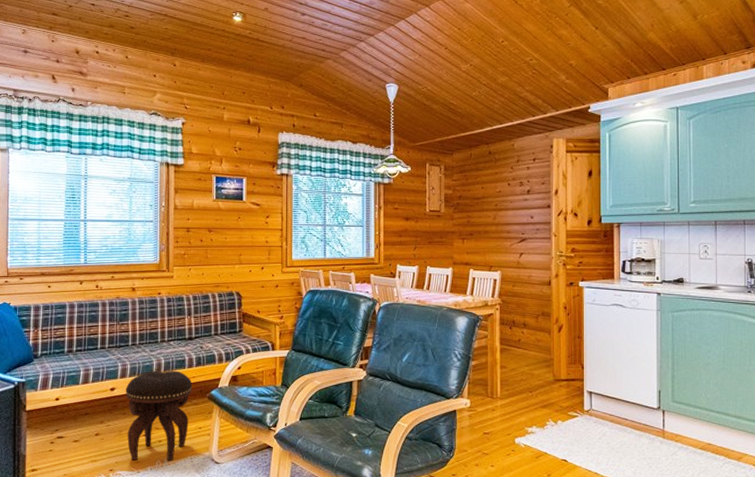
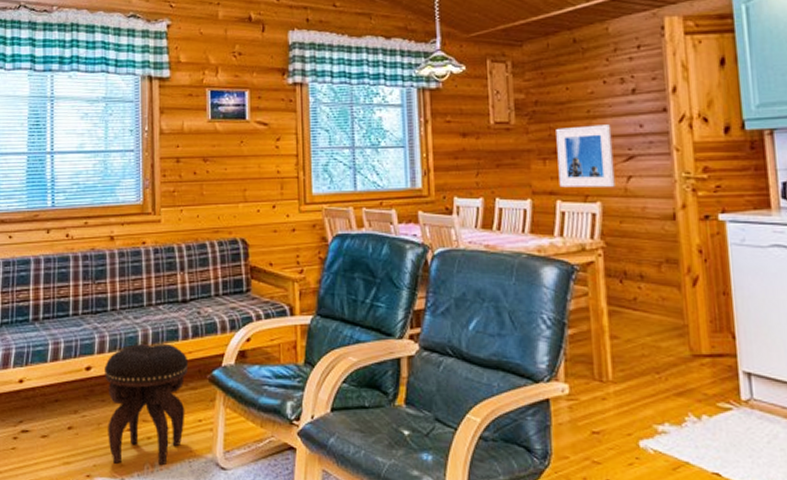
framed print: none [472,215,511,260] -> present [556,124,615,188]

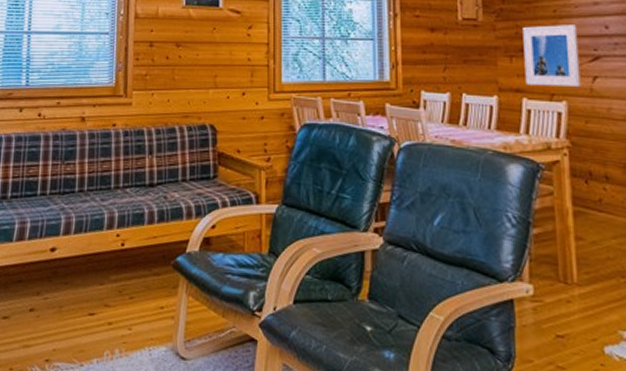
footstool: present [105,343,189,466] -> none [69,227,153,353]

